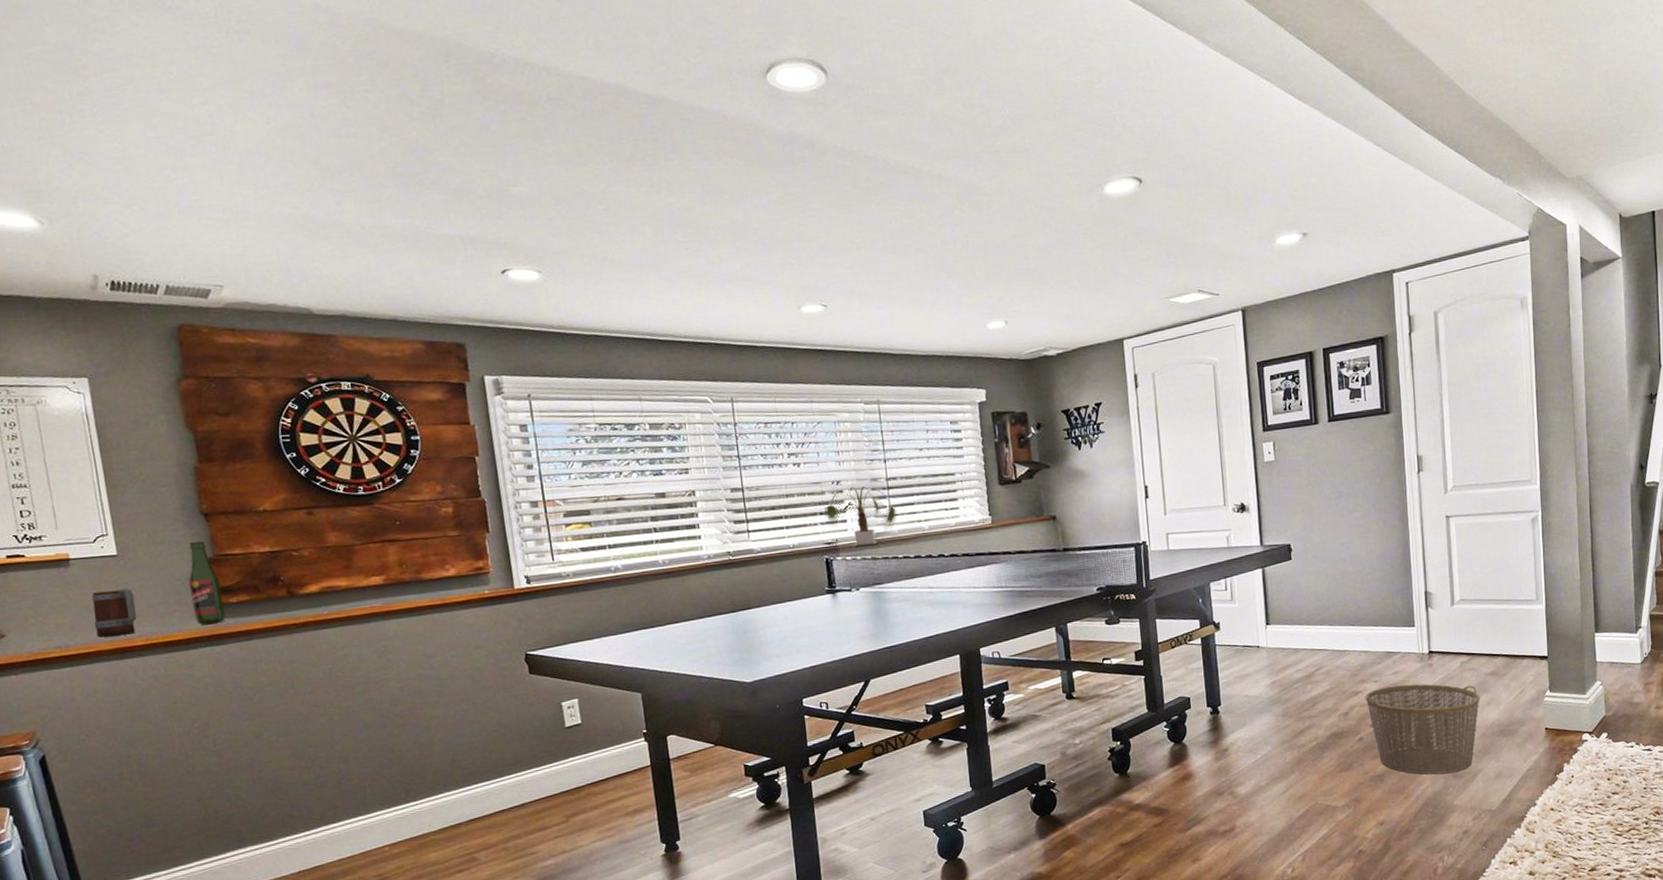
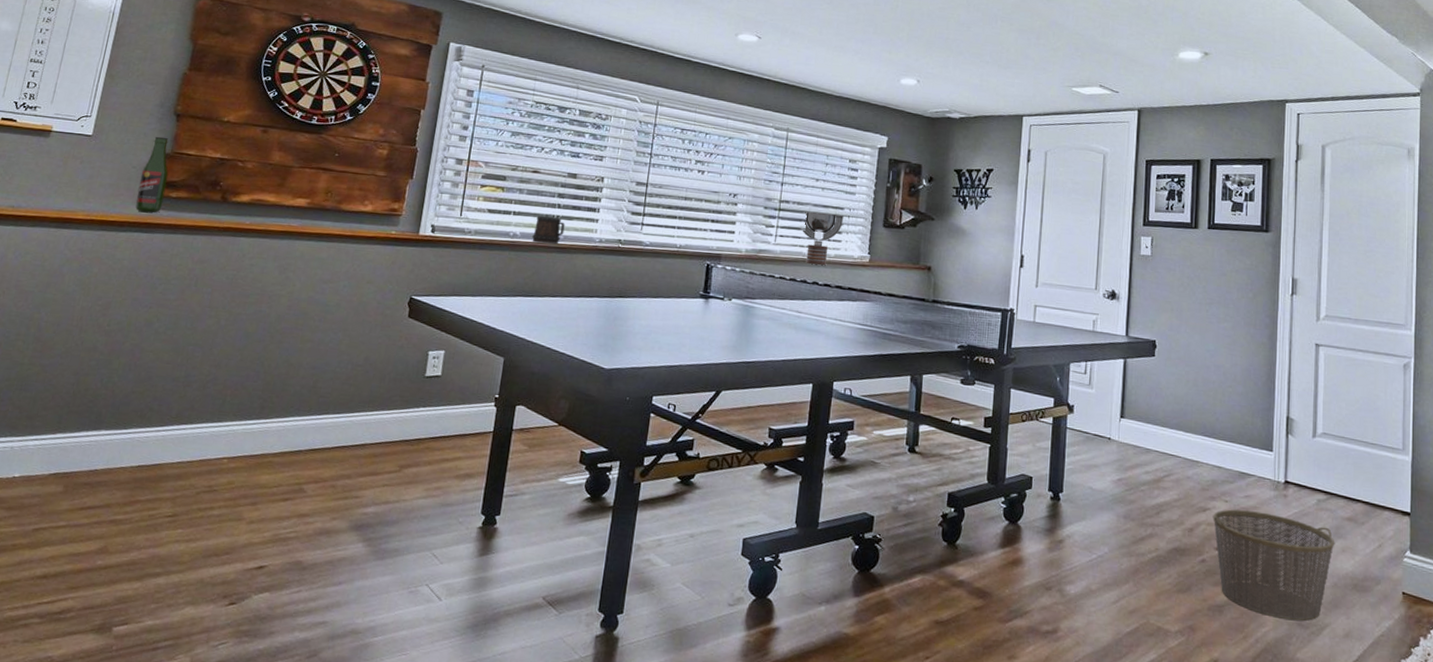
beer mug: present [92,587,137,638] -> none [48,164,92,208]
beer mug: none [634,541,668,573] -> present [532,215,565,245]
plant: present [822,486,897,547] -> none [707,201,783,261]
trophy: none [912,480,957,537] -> present [801,210,843,265]

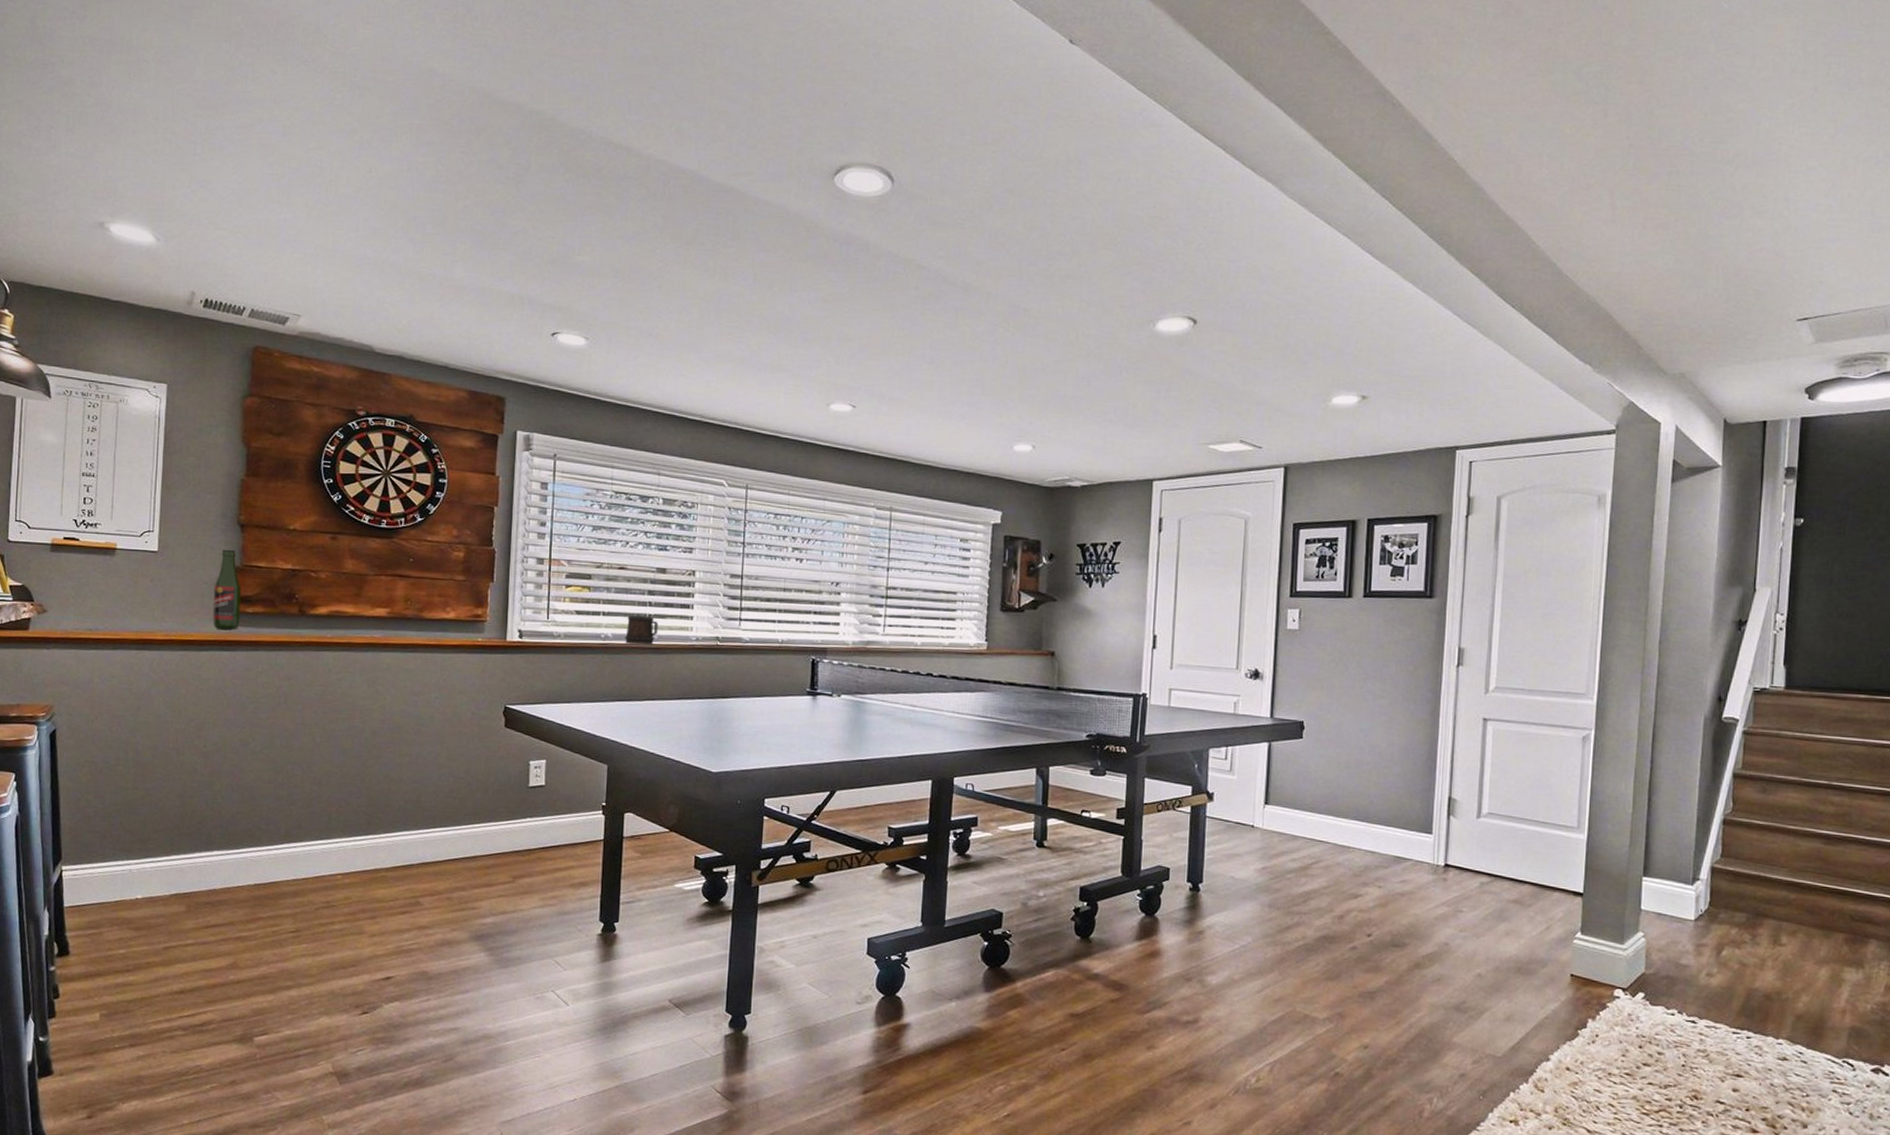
trophy: present [801,210,843,265] -> none [911,597,957,655]
basket: present [1212,509,1335,621] -> none [1365,895,1499,1006]

